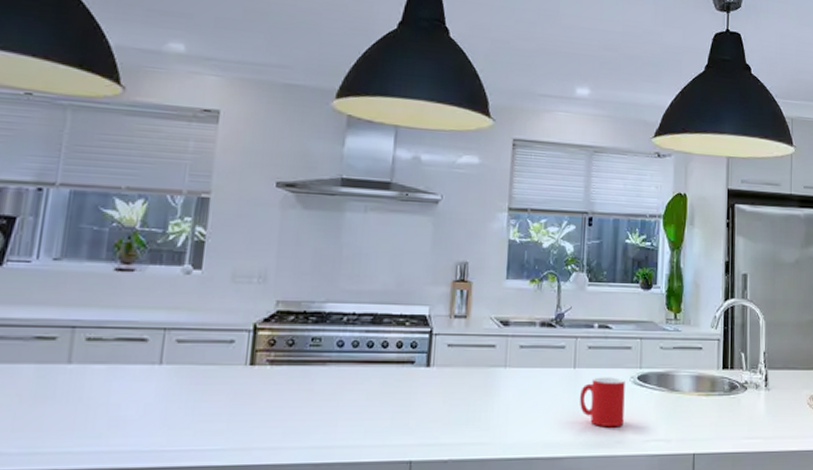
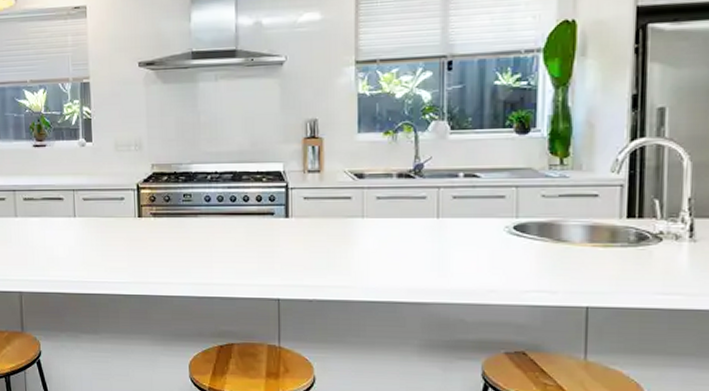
cup: present [580,377,625,428] -> none [446,227,498,277]

